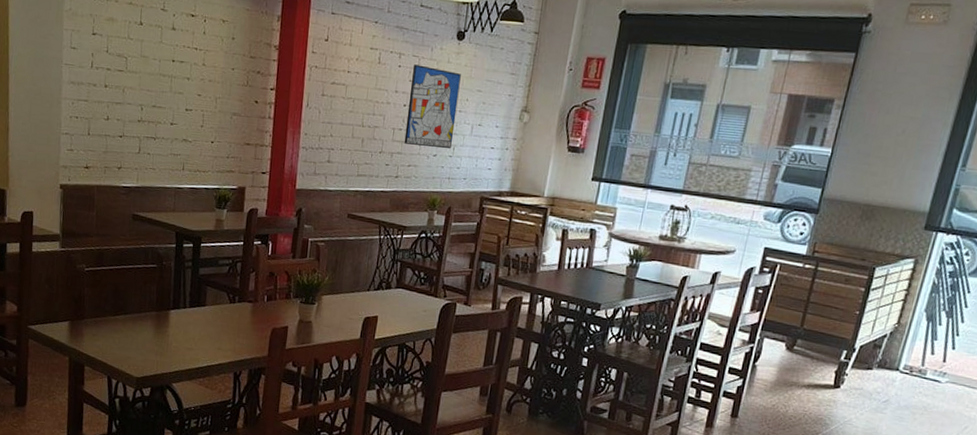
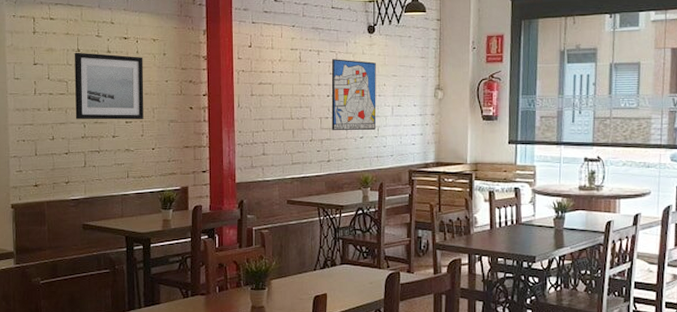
wall art: none [133,25,210,108] -> present [74,52,144,120]

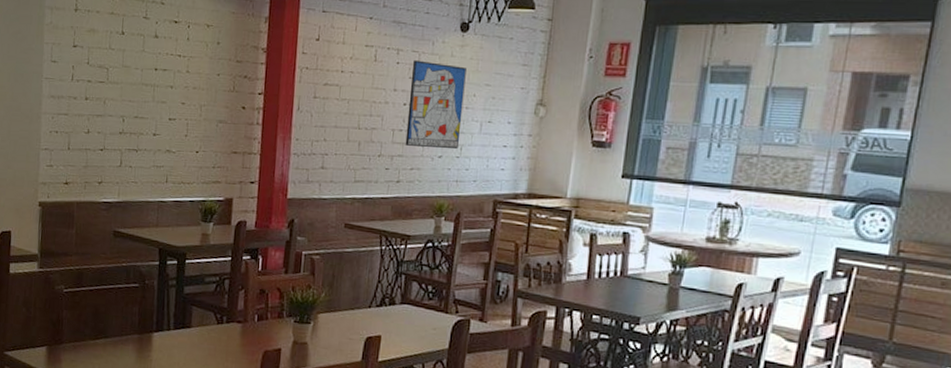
wall art: present [74,52,144,120] -> none [114,35,194,117]

